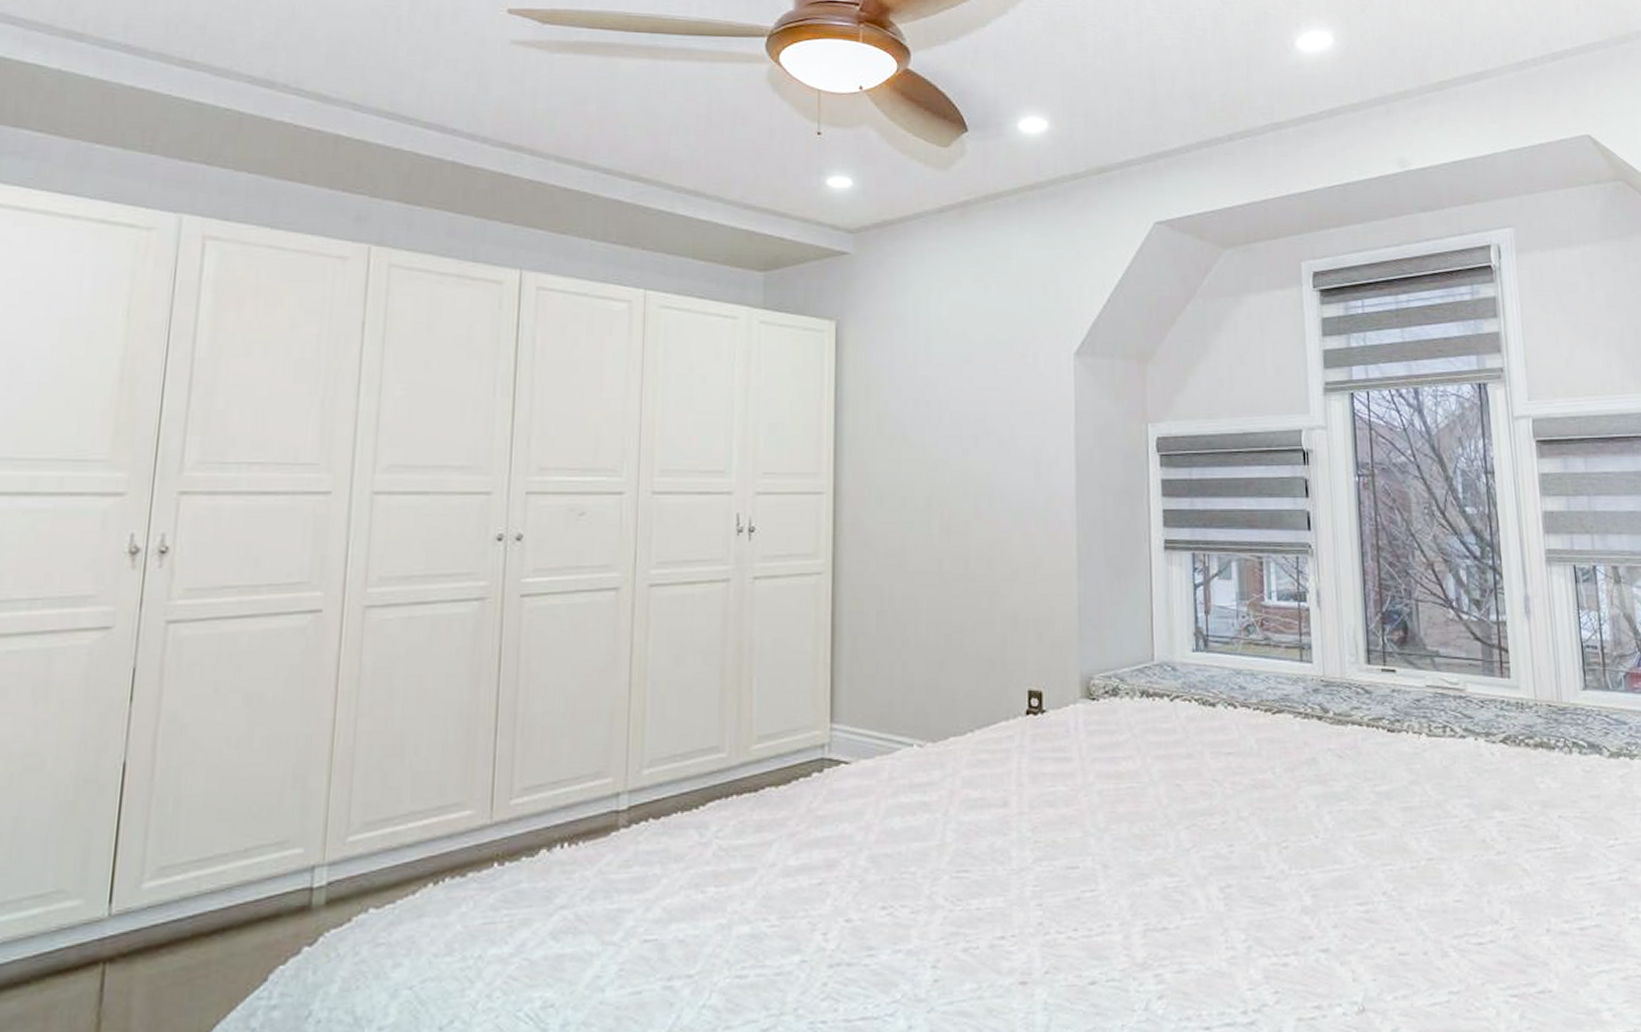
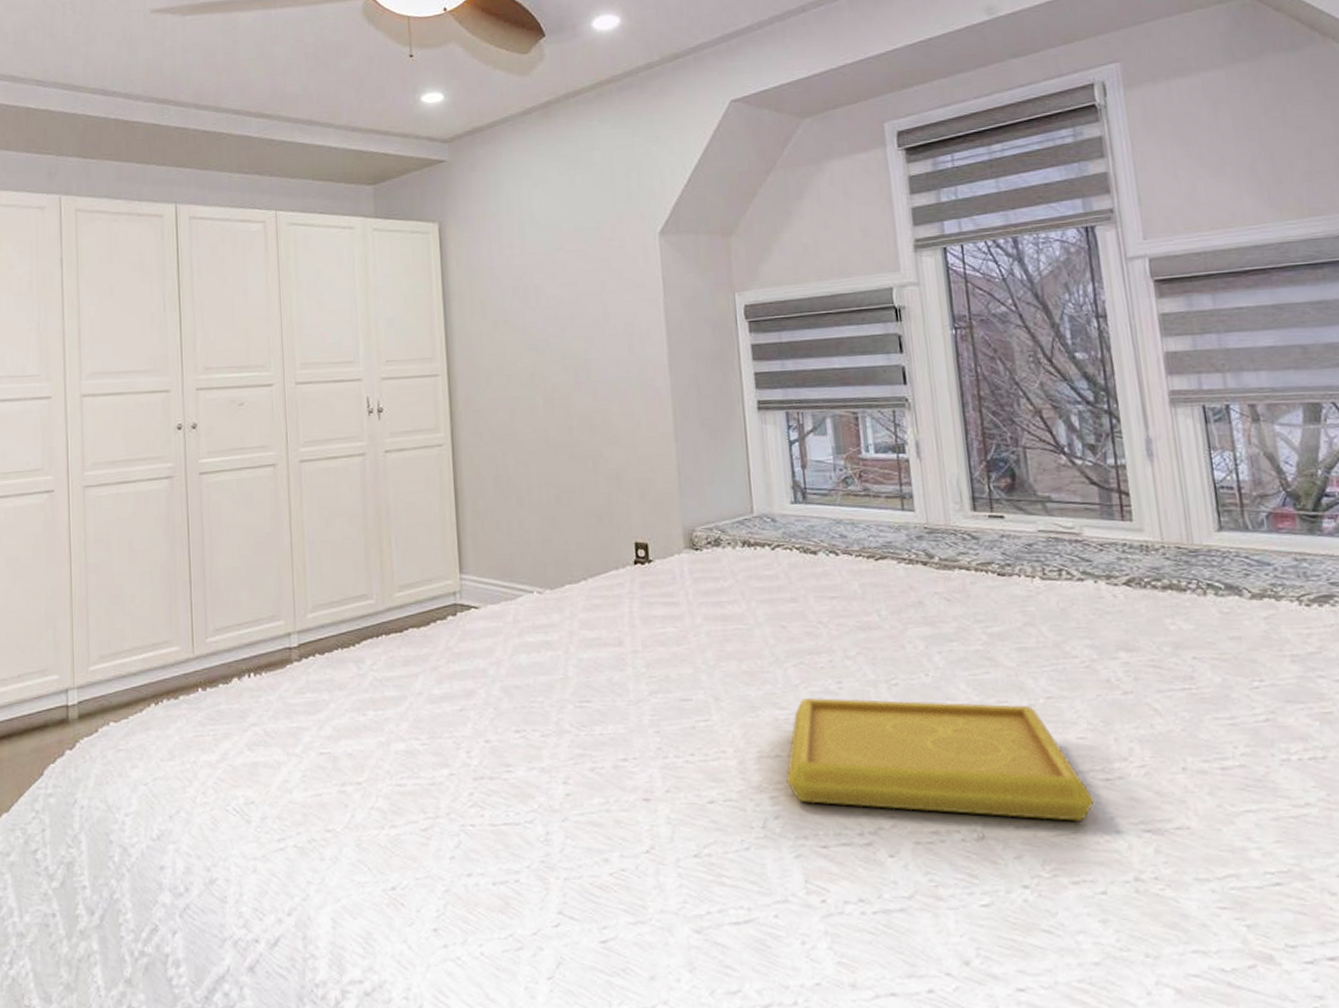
serving tray: none [1172,863,1468,990] -> present [786,698,1095,823]

